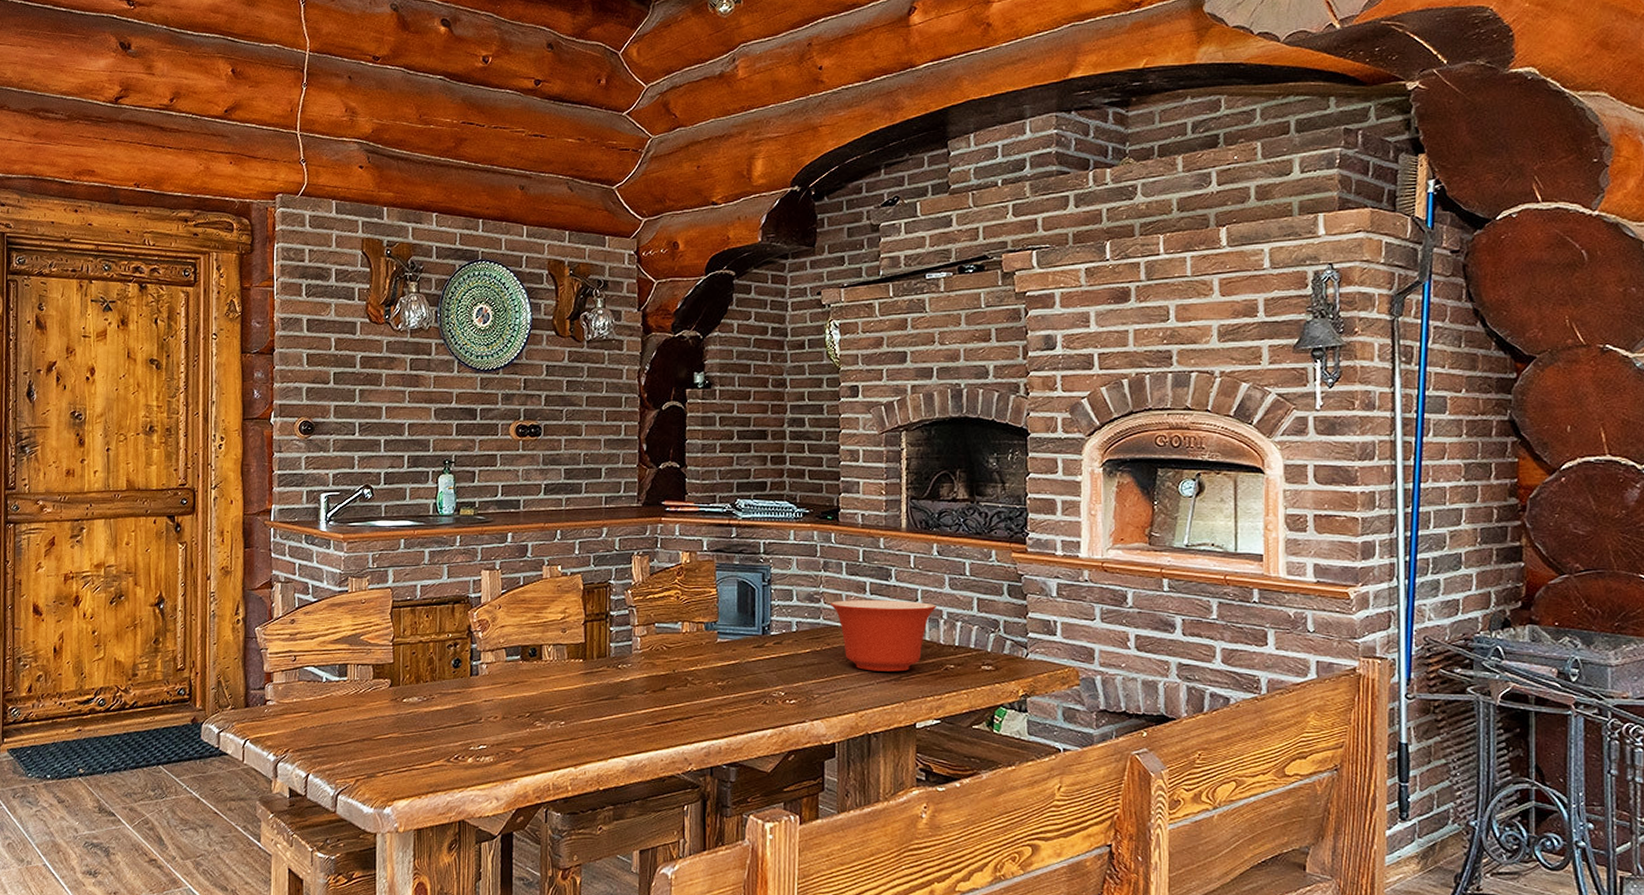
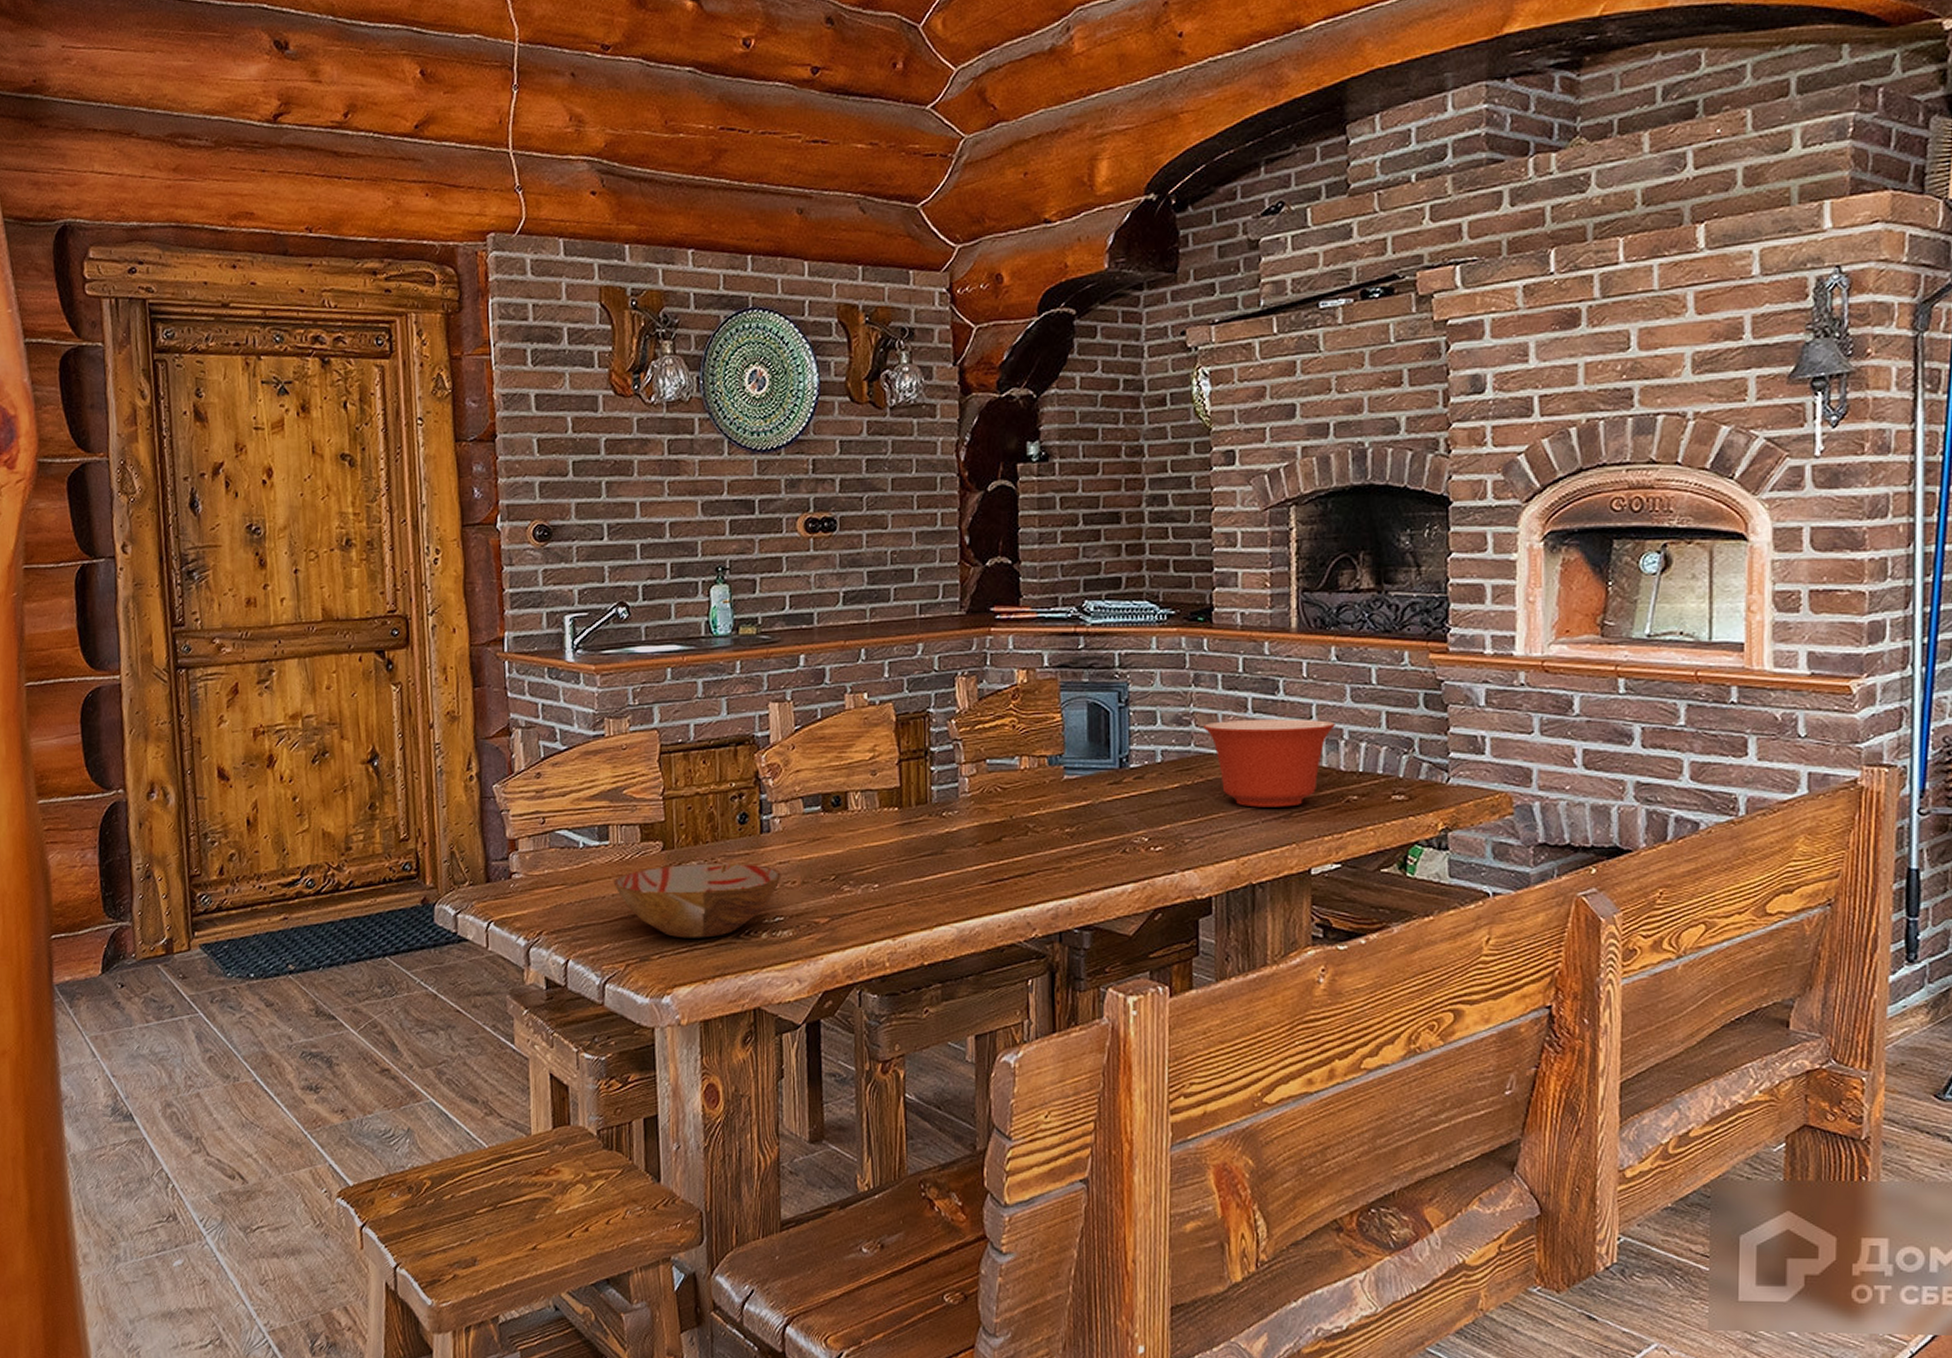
bowl: none [349,698,486,760] -> present [613,862,782,938]

